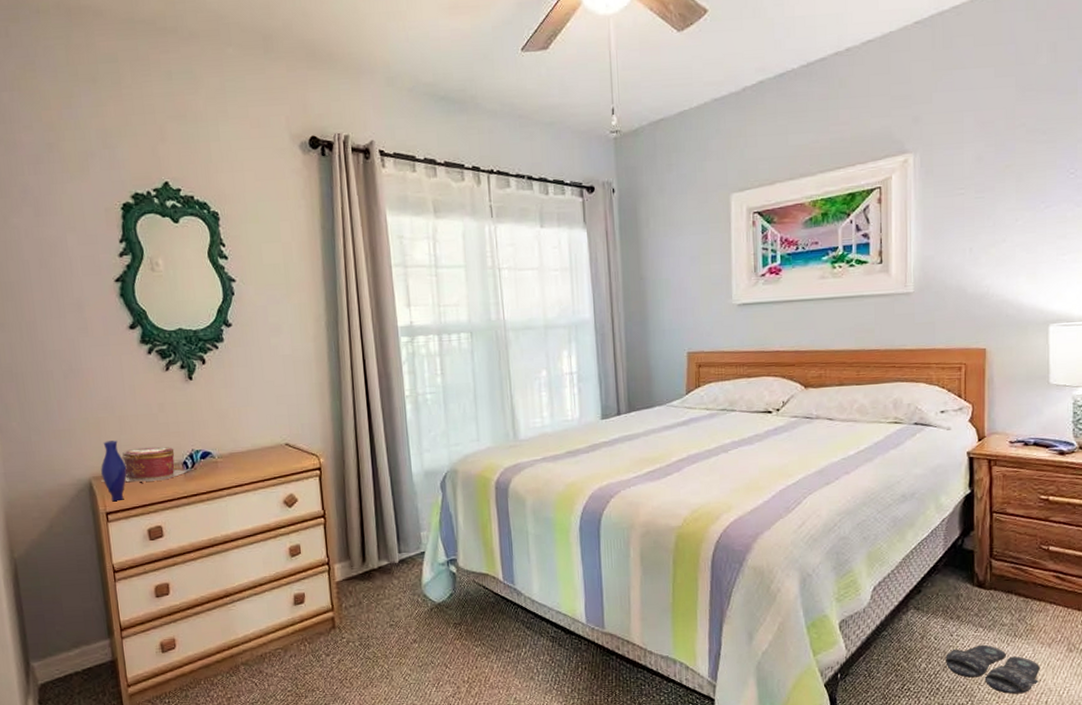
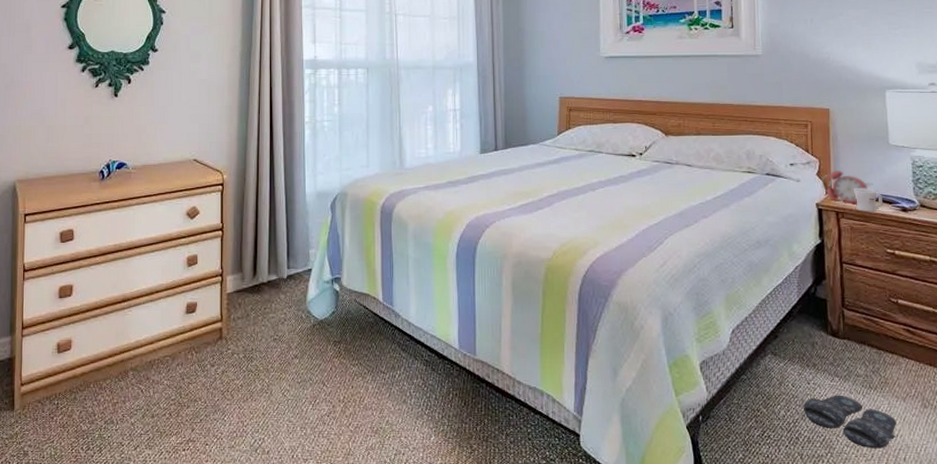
vase: present [101,440,128,502] -> none [25,148,49,204]
jewelry box: present [101,446,193,483] -> none [24,155,108,188]
alarm clock: none [973,415,1030,450] -> present [820,170,873,204]
mug: none [1009,432,1040,458] -> present [854,188,884,213]

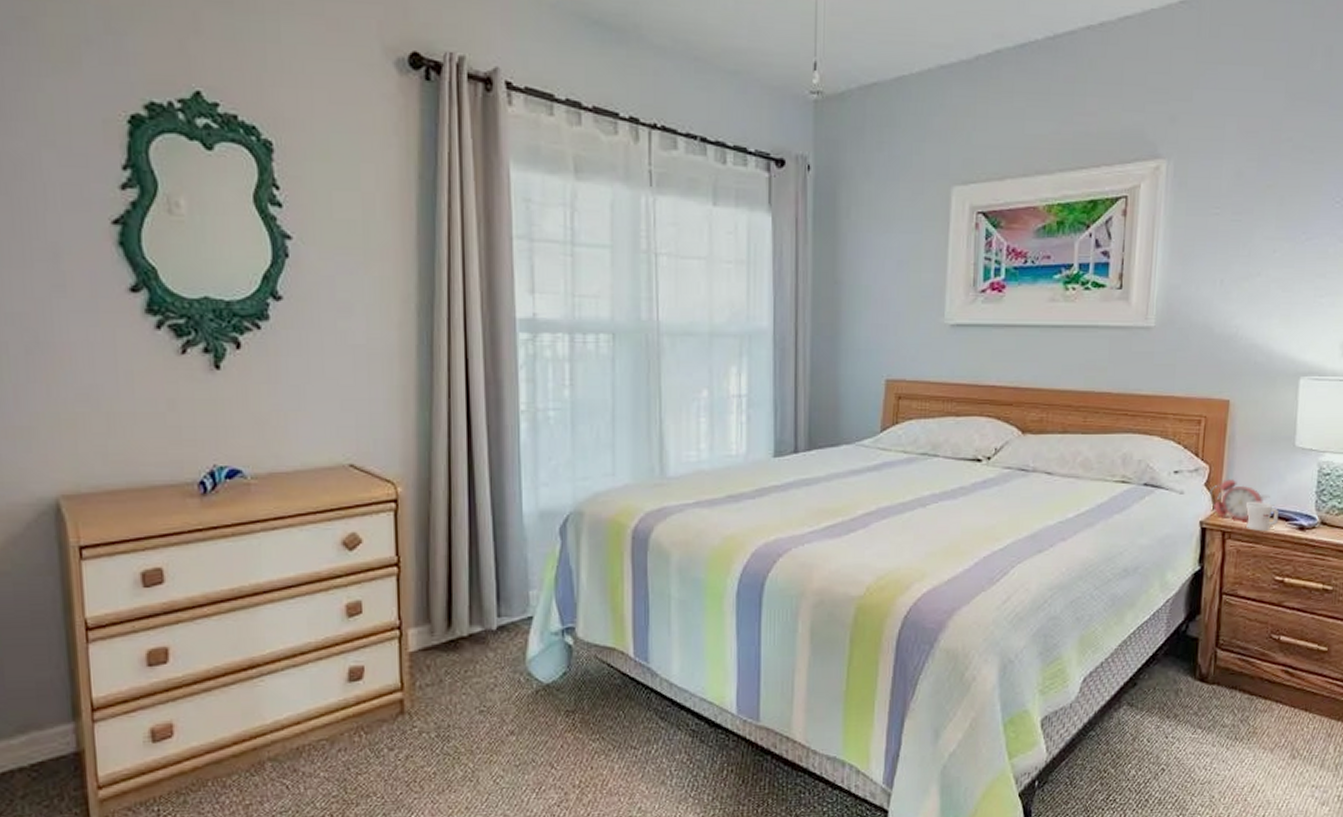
slippers: present [803,395,897,449] -> none [1158,748,1260,807]

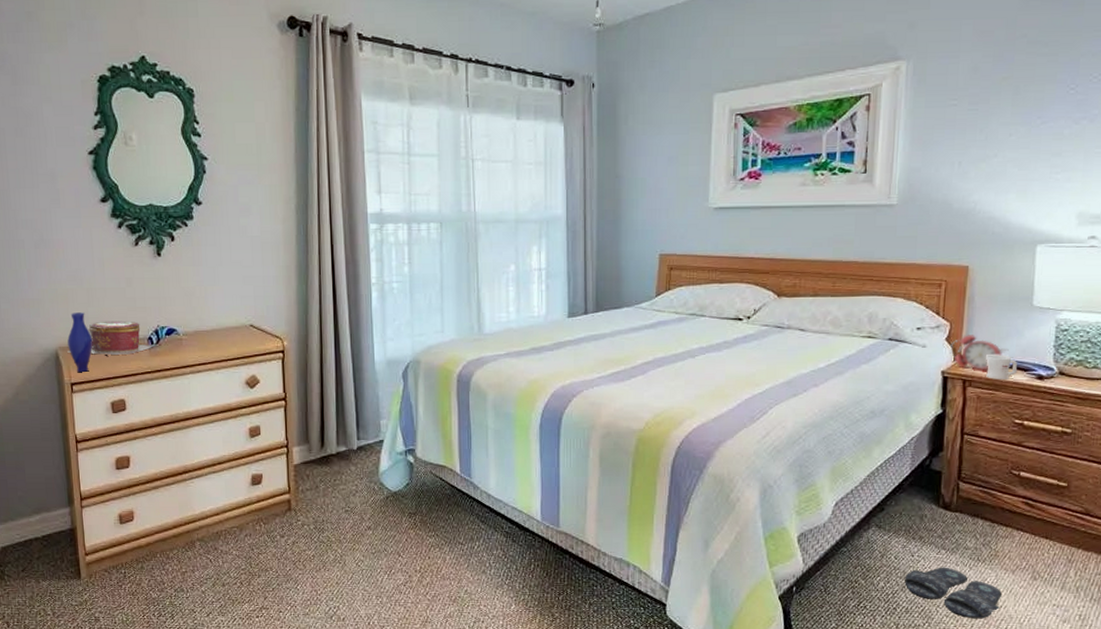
jewelry box: none [74,458,213,507] -> present [67,320,157,356]
vase: none [75,446,115,532] -> present [67,312,93,373]
slippers: none [1158,748,1260,807] -> present [904,567,1002,619]

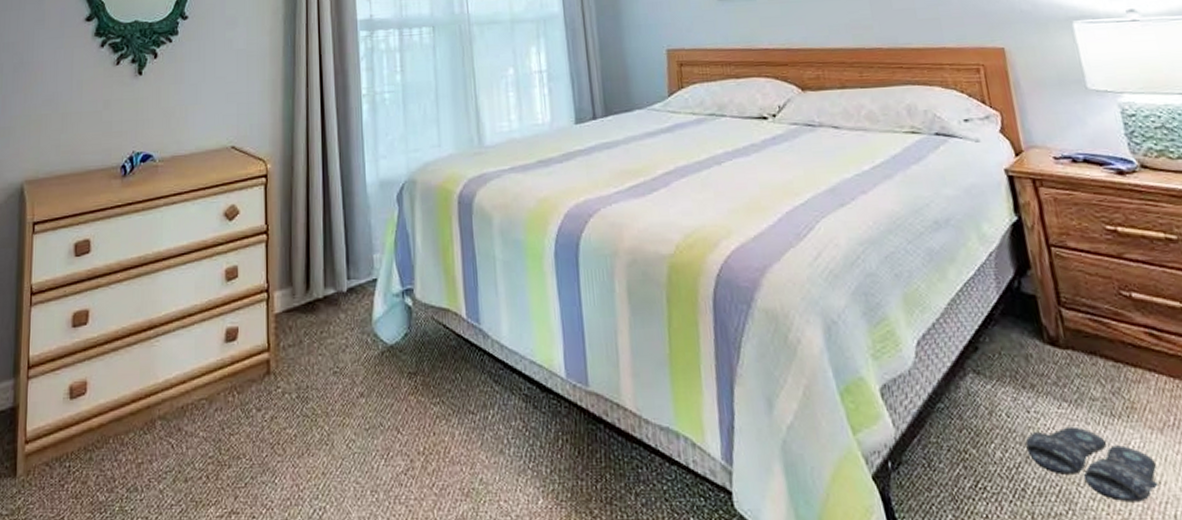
vase: present [67,312,93,373] -> none [35,140,62,210]
jewelry box: present [67,320,157,356] -> none [33,147,131,189]
alarm clock: present [949,335,1009,371] -> none [1006,125,1075,167]
mug: present [986,354,1018,381] -> none [1051,147,1092,178]

